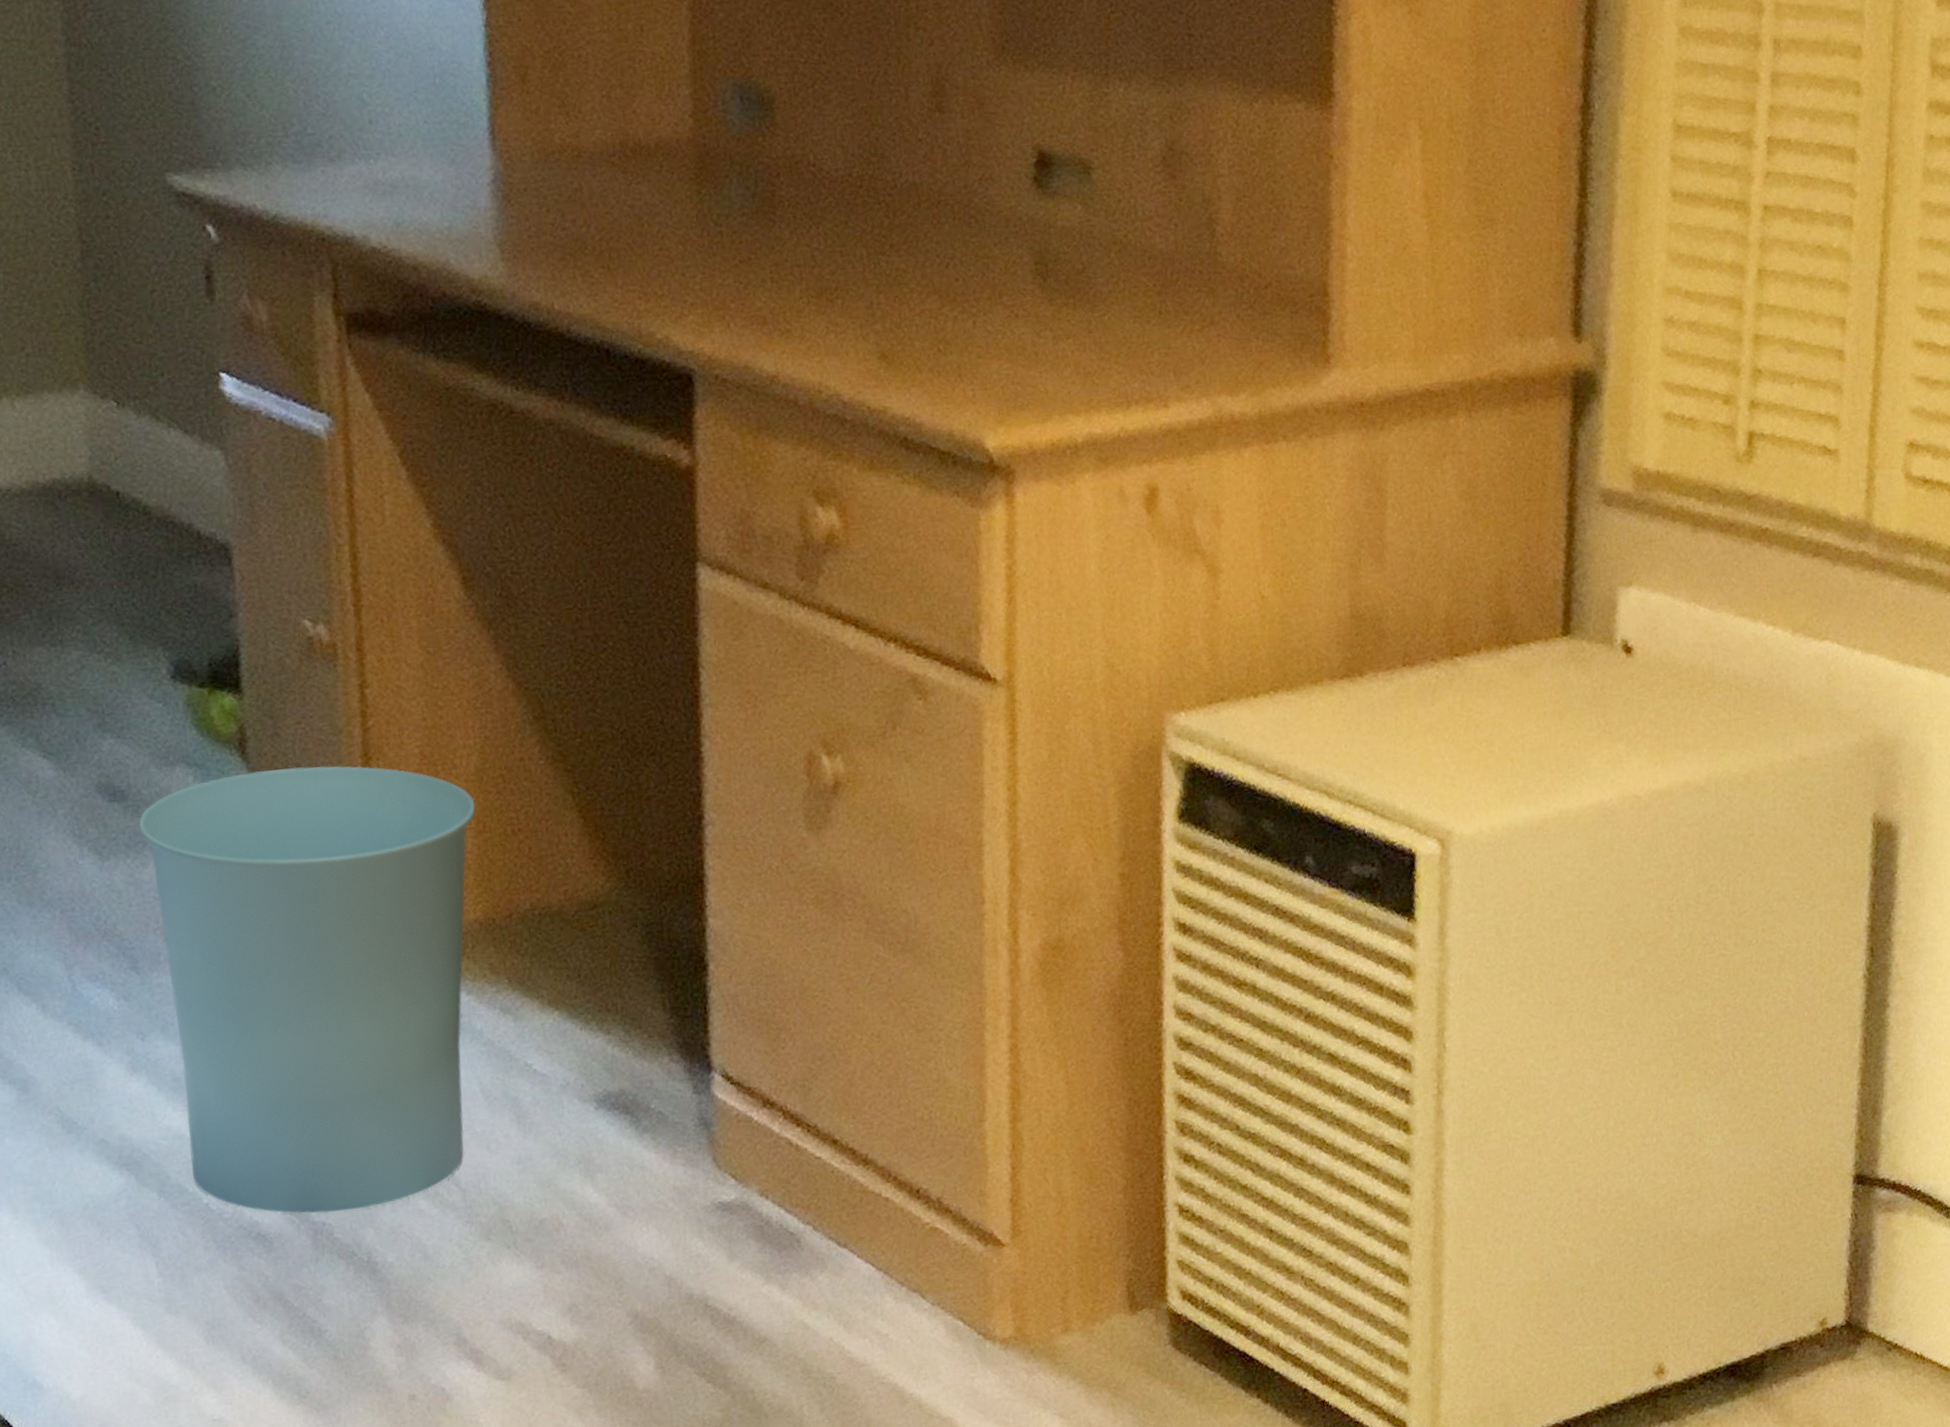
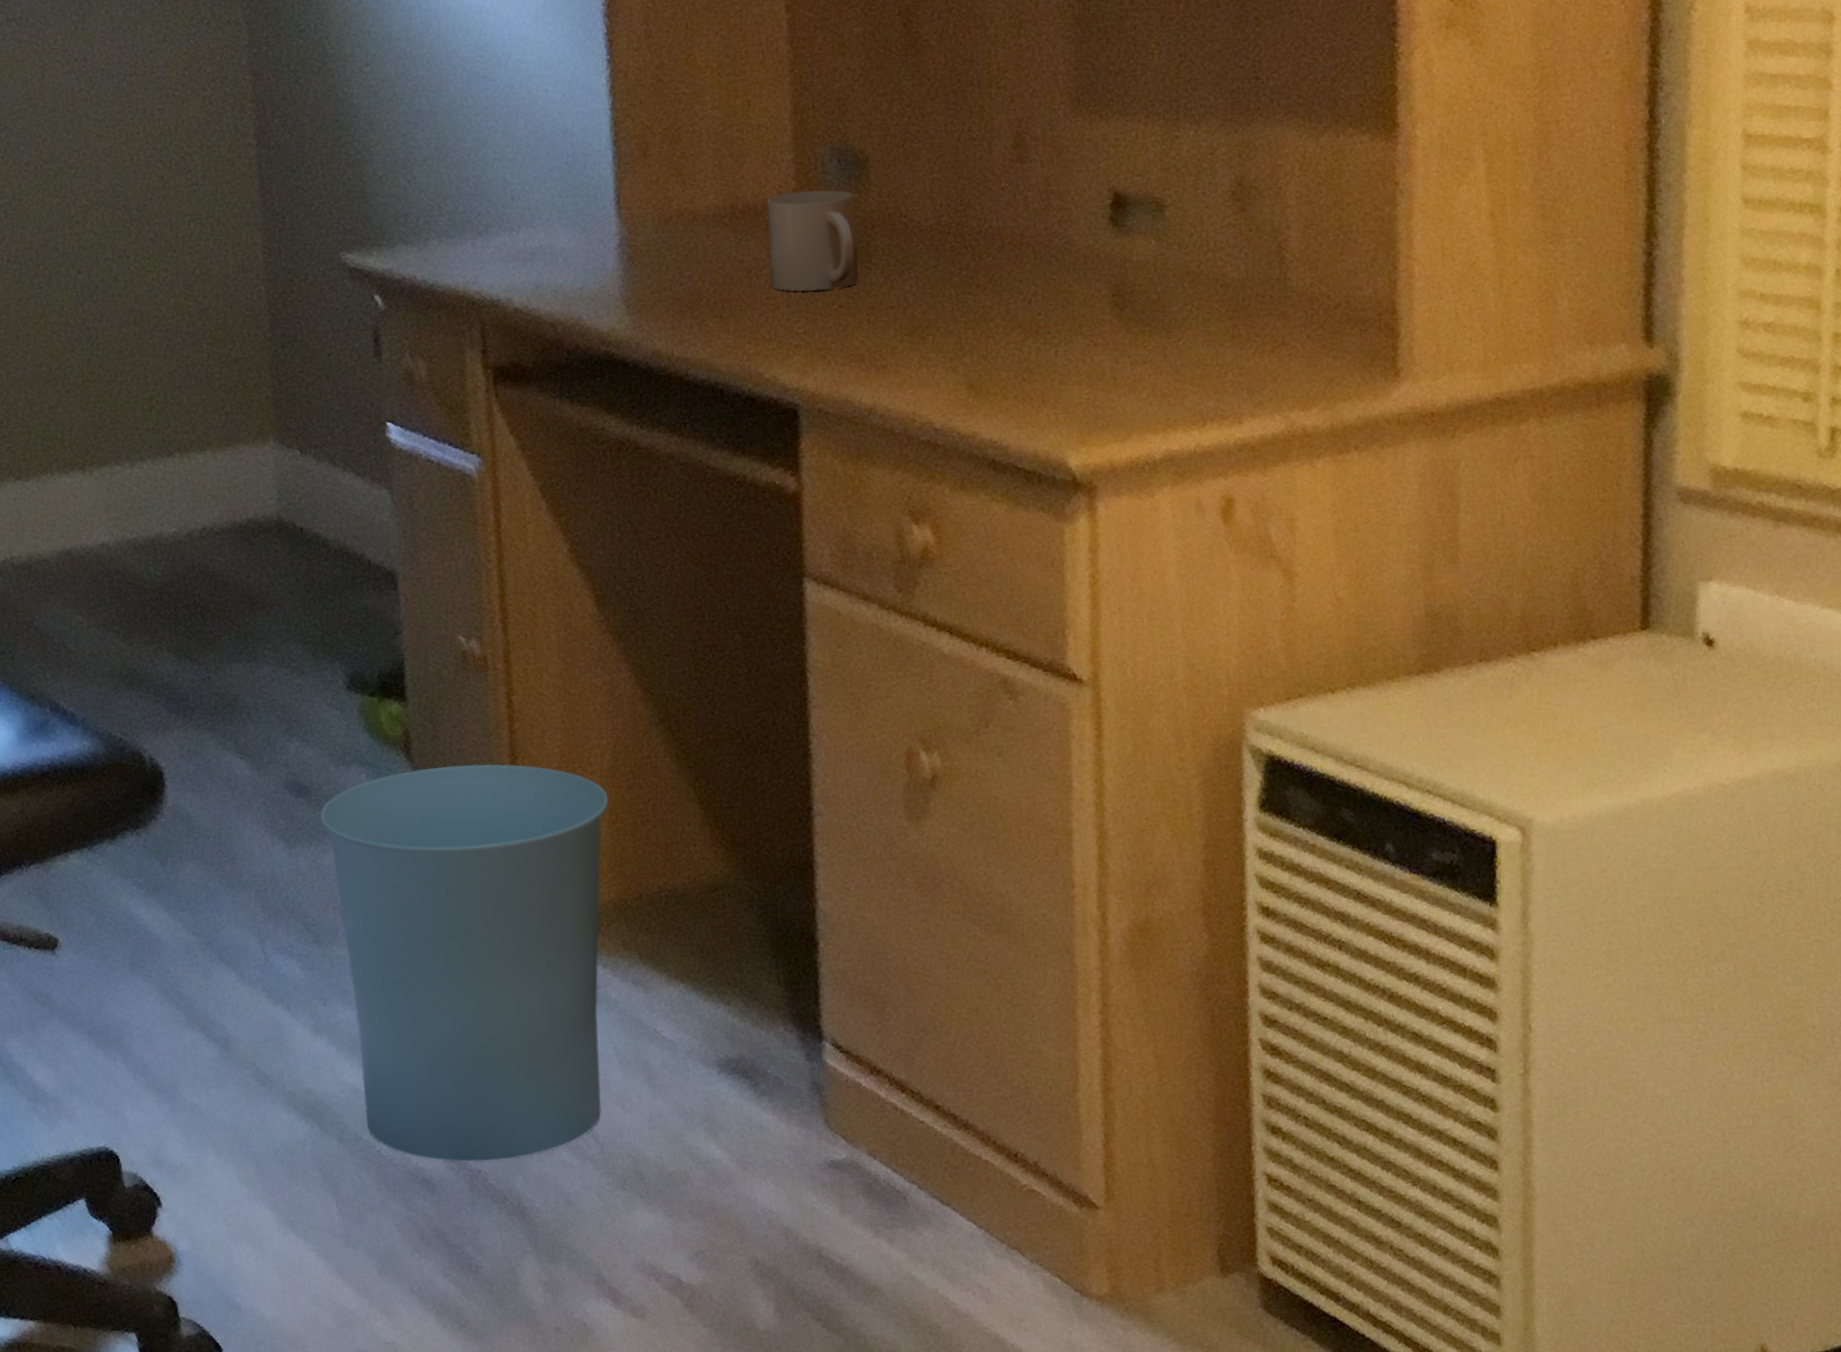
mug: none [660,130,762,244] -> present [766,189,859,292]

